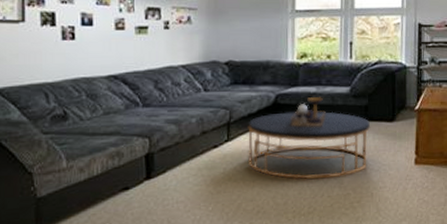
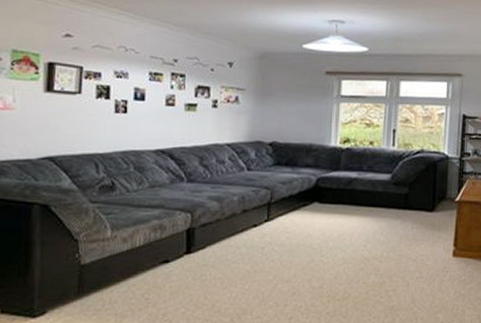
coffee table: present [248,97,371,180] -> none [286,182,410,265]

